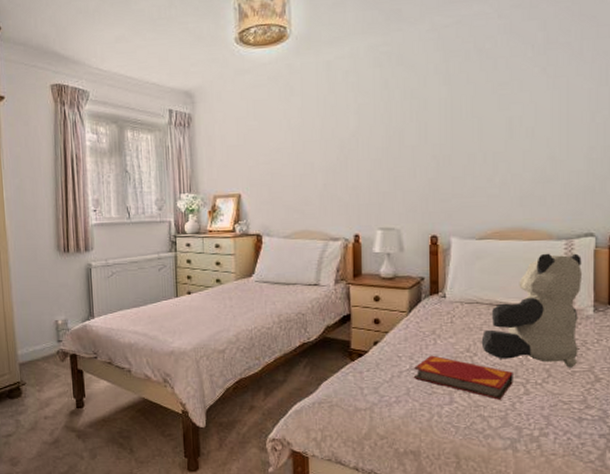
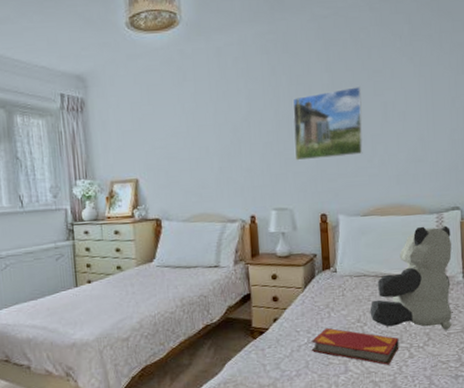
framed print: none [405,101,483,179] -> present [292,87,363,161]

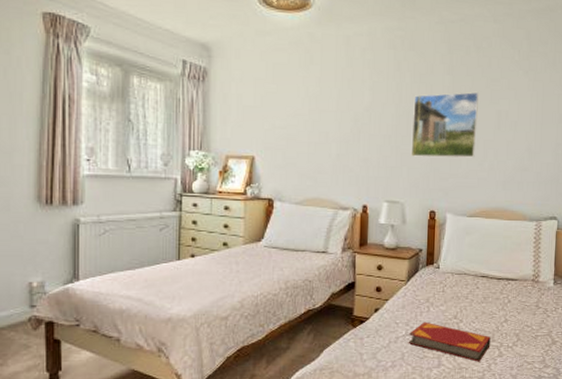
teddy bear: present [370,225,453,330] -> none [466,232,547,332]

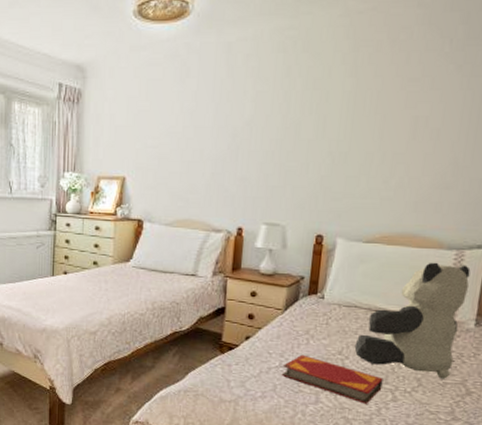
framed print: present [411,92,479,158] -> none [297,97,389,175]
teddy bear: none [466,232,547,332] -> present [354,262,471,379]

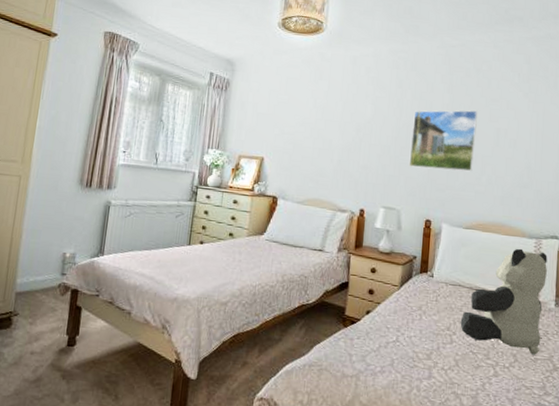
hardback book: present [281,354,383,404] -> none [398,329,486,379]
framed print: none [297,97,389,175] -> present [408,110,477,172]

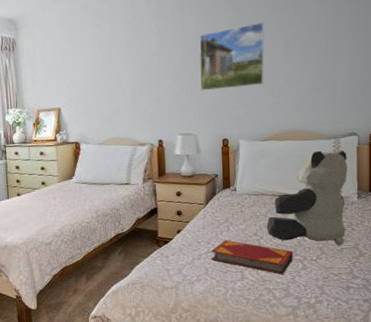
hardback book: none [398,329,486,379] -> present [210,239,293,275]

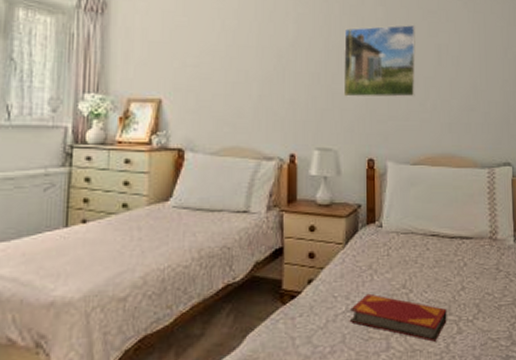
teddy bear: present [266,150,347,246] -> none [416,181,503,302]

